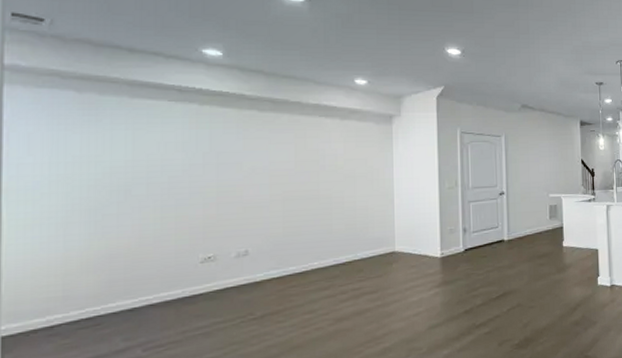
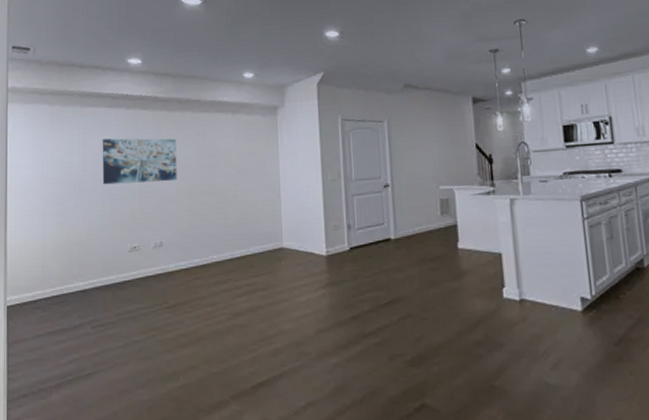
wall art: none [162,136,269,189] -> present [102,138,177,185]

